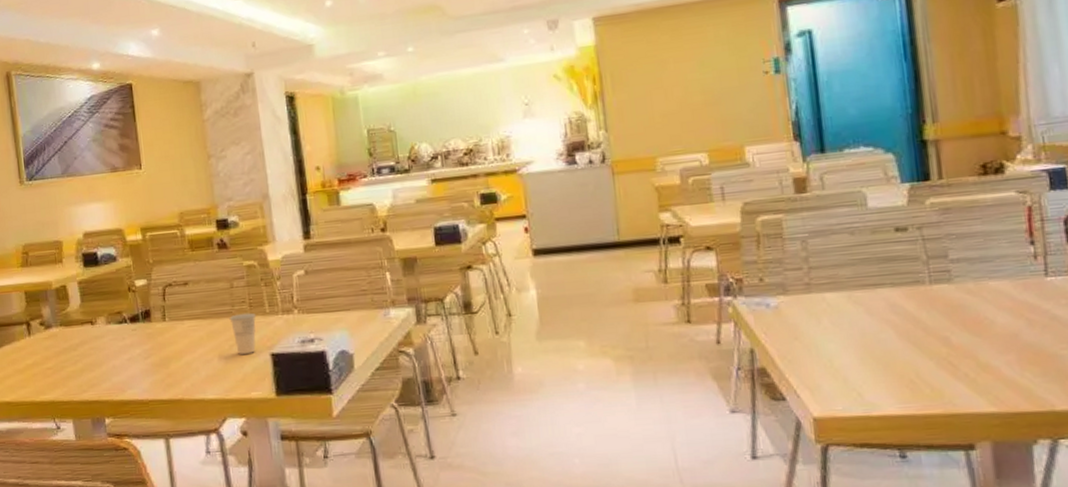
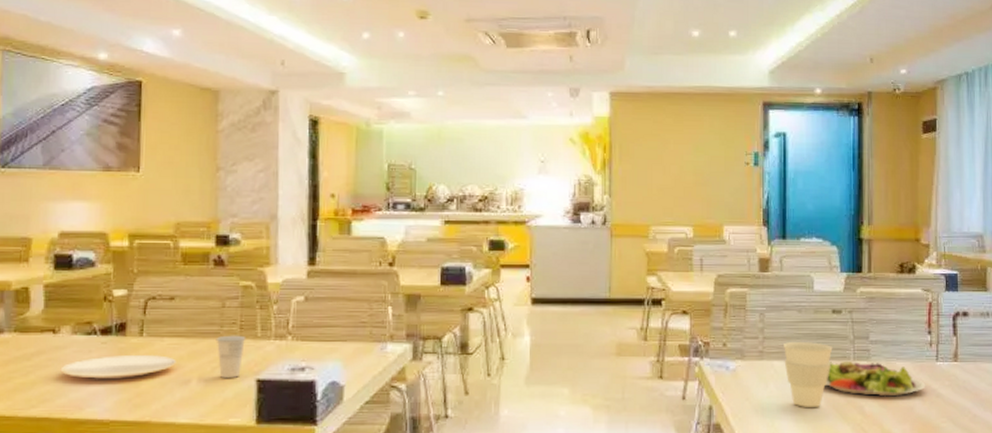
plate: none [101,337,198,363] -> present [60,355,177,379]
cup: none [834,267,901,344] -> present [782,341,833,408]
salad plate: none [895,284,1034,324] -> present [826,362,926,397]

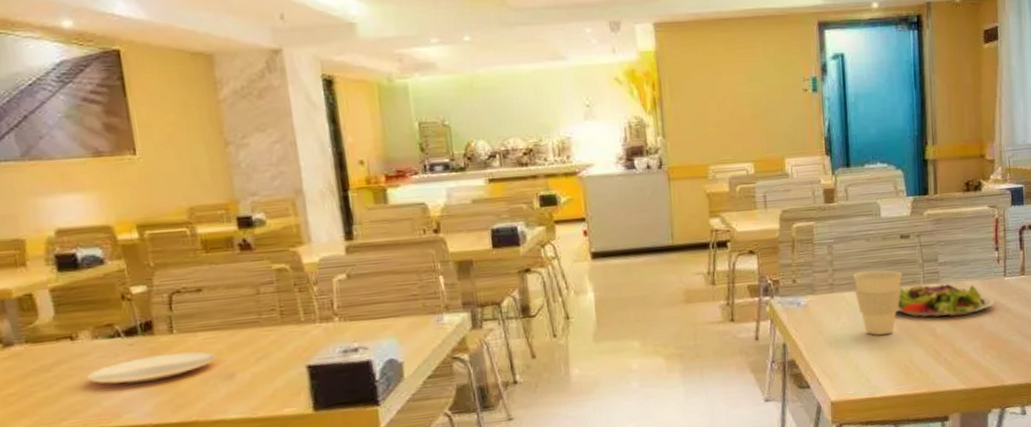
cup: present [216,335,246,378] -> none [255,321,289,368]

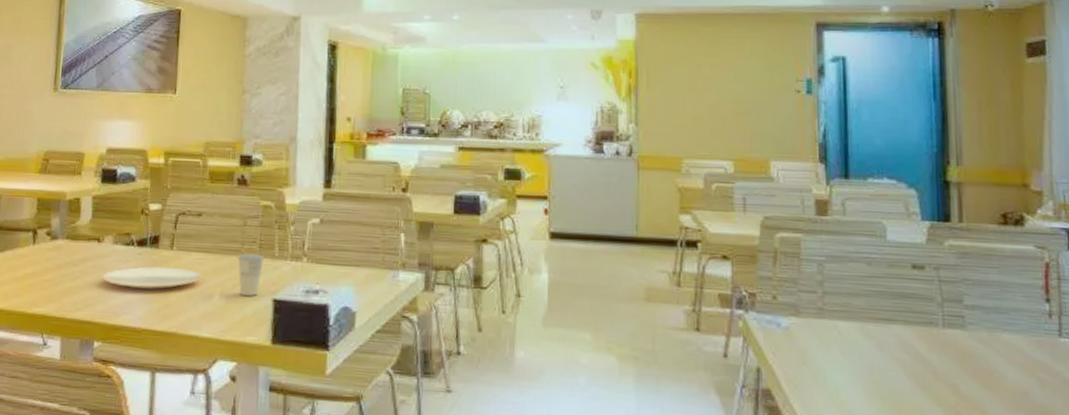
cup: none [255,321,289,368] -> present [237,253,265,296]
cup: present [852,269,903,336] -> none [848,300,914,382]
salad plate: present [897,284,995,317] -> none [906,327,1046,376]

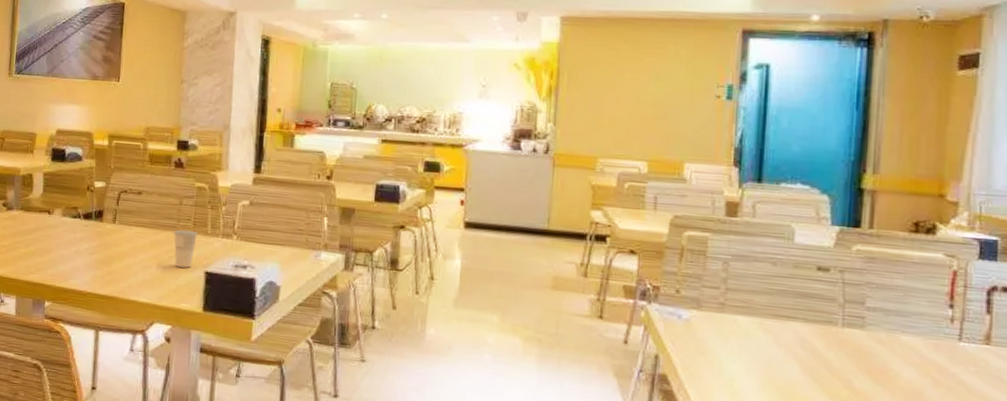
plate: present [102,266,202,290] -> none [52,237,141,258]

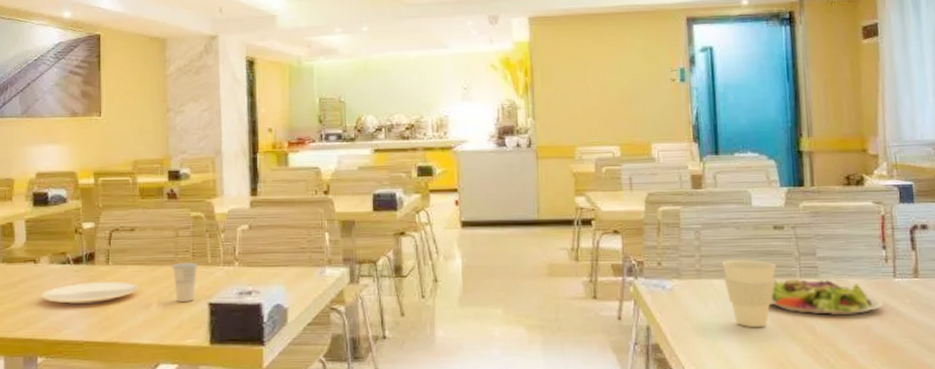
plate: none [52,237,141,258] -> present [41,282,138,304]
cup: none [750,297,815,374] -> present [721,258,777,328]
salad plate: none [803,325,942,375] -> present [771,279,884,316]

